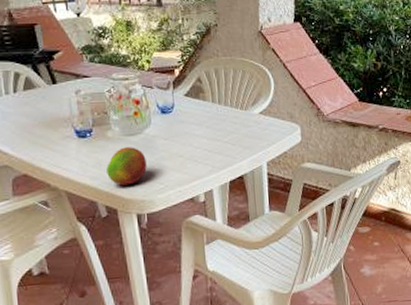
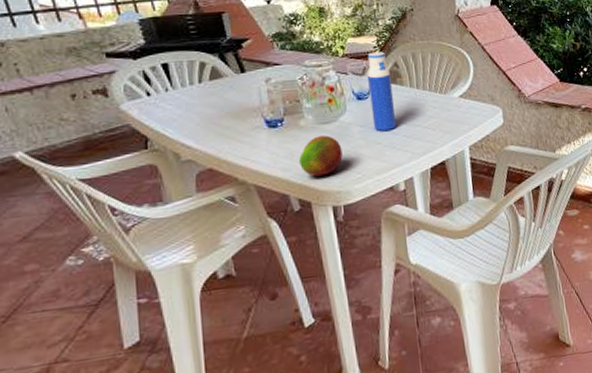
water bottle: none [172,66,199,144] -> present [367,51,397,131]

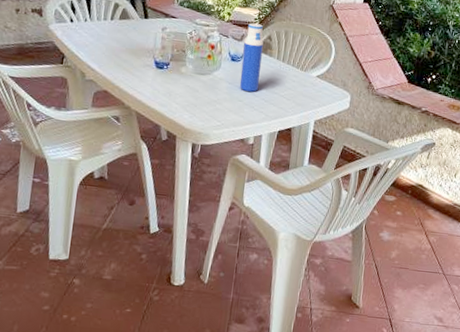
fruit: present [299,135,343,177] -> none [174,83,210,117]

